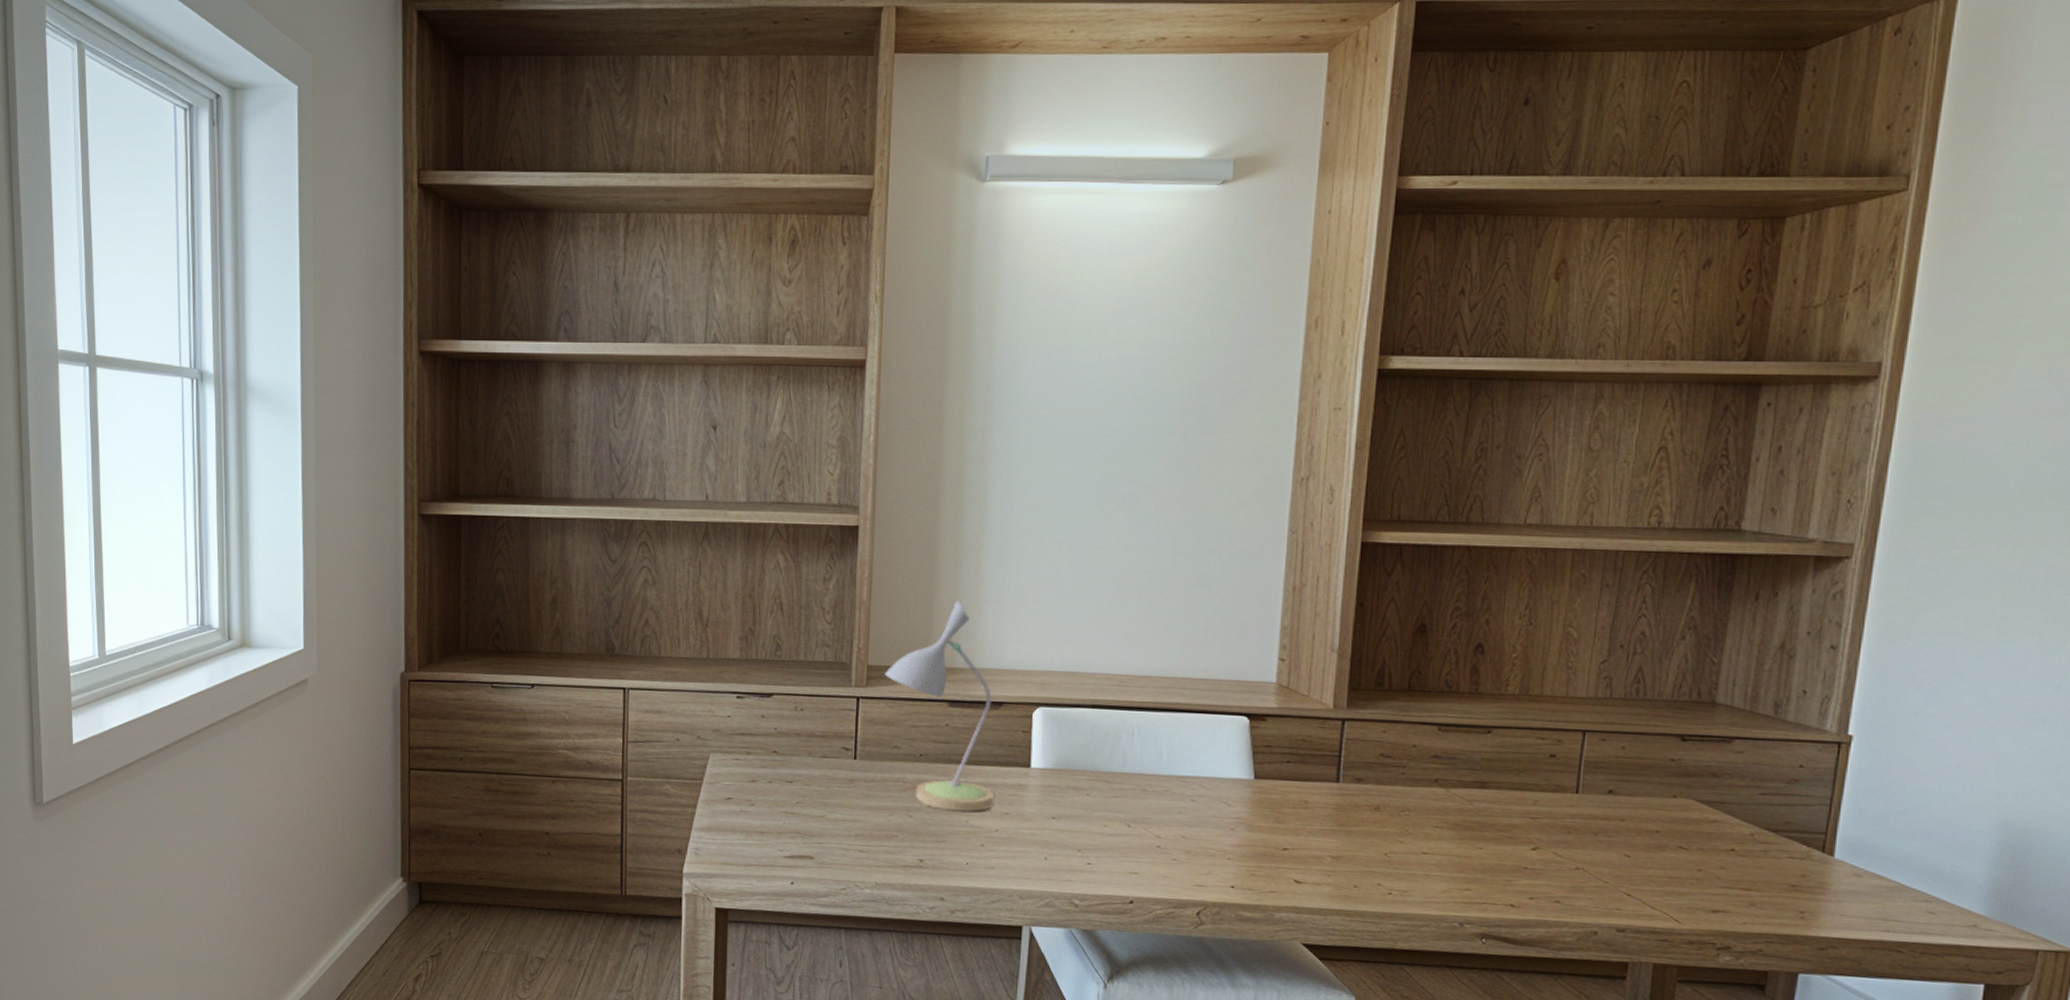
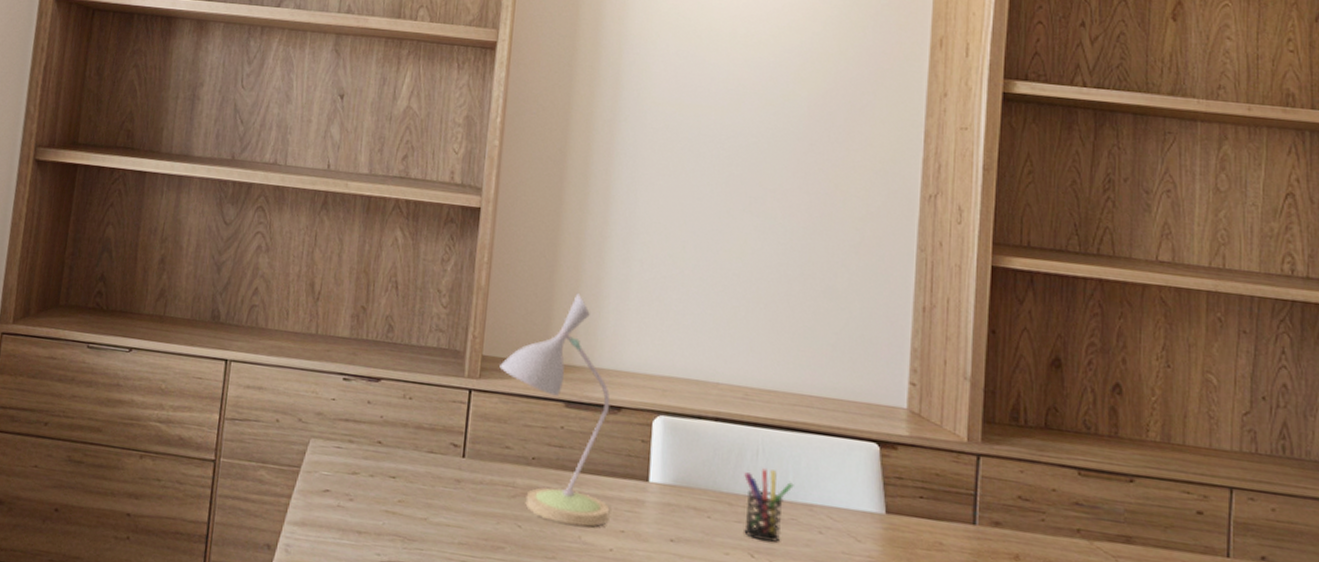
pen holder: none [1120,747,1168,813] -> present [744,468,794,543]

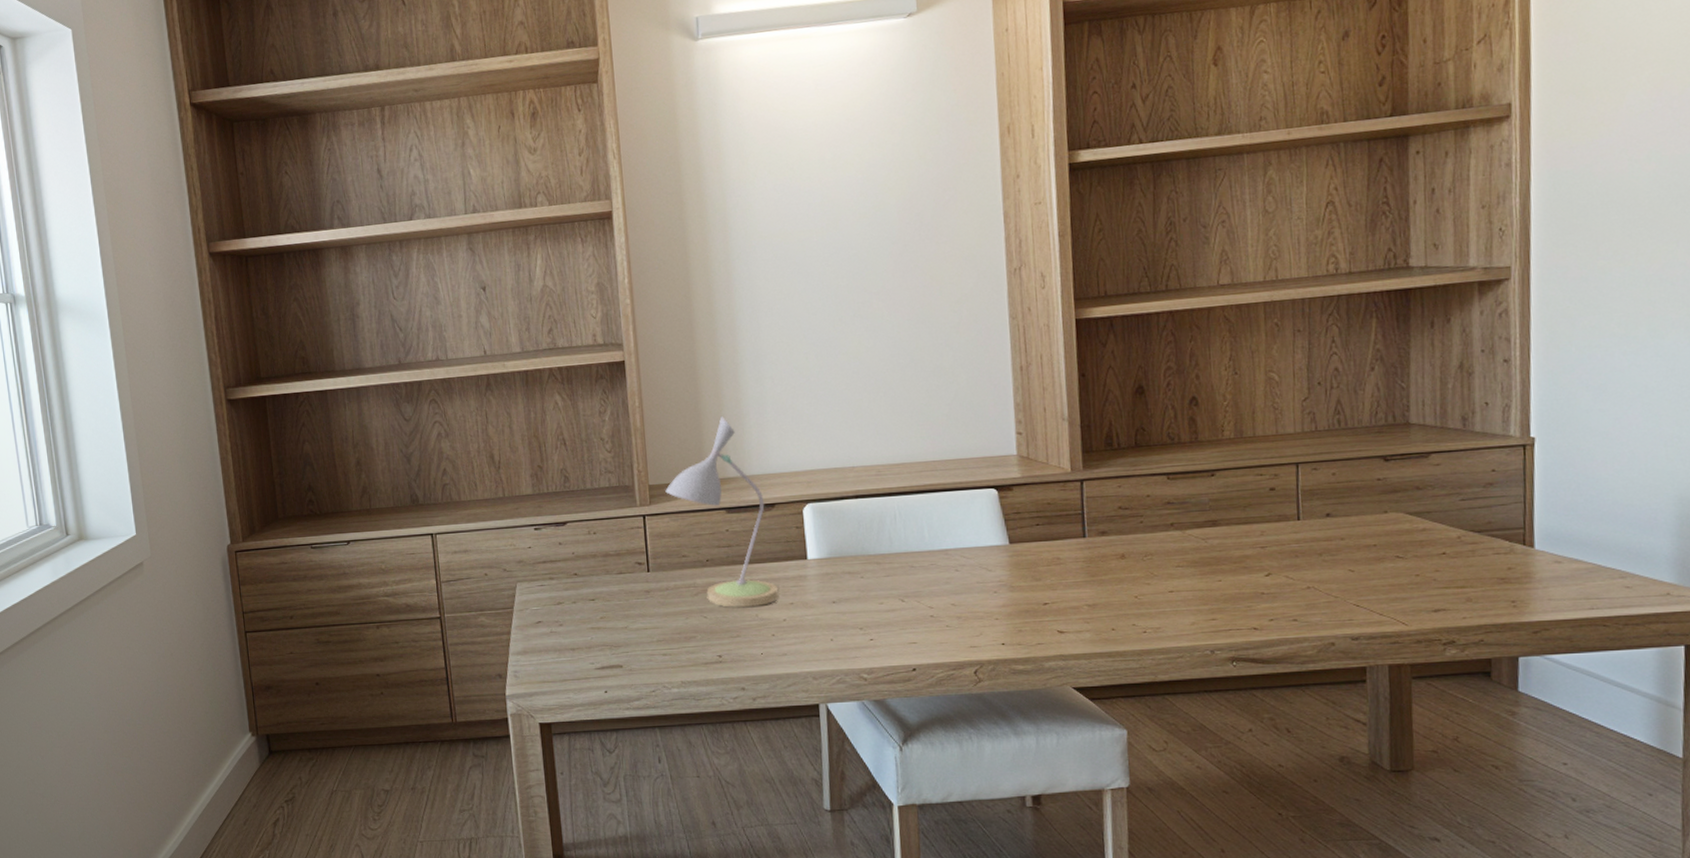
pen holder: present [744,468,794,543] -> none [886,528,930,588]

